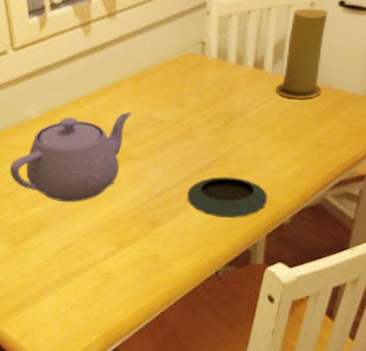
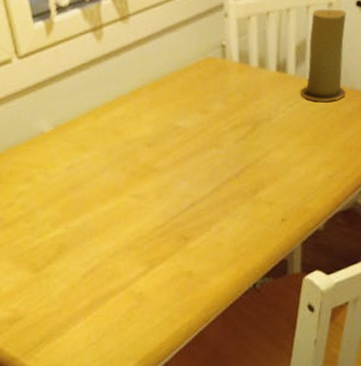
teapot: present [9,112,132,203] -> none [23,121,154,222]
saucer: present [187,176,268,218] -> none [218,184,301,227]

